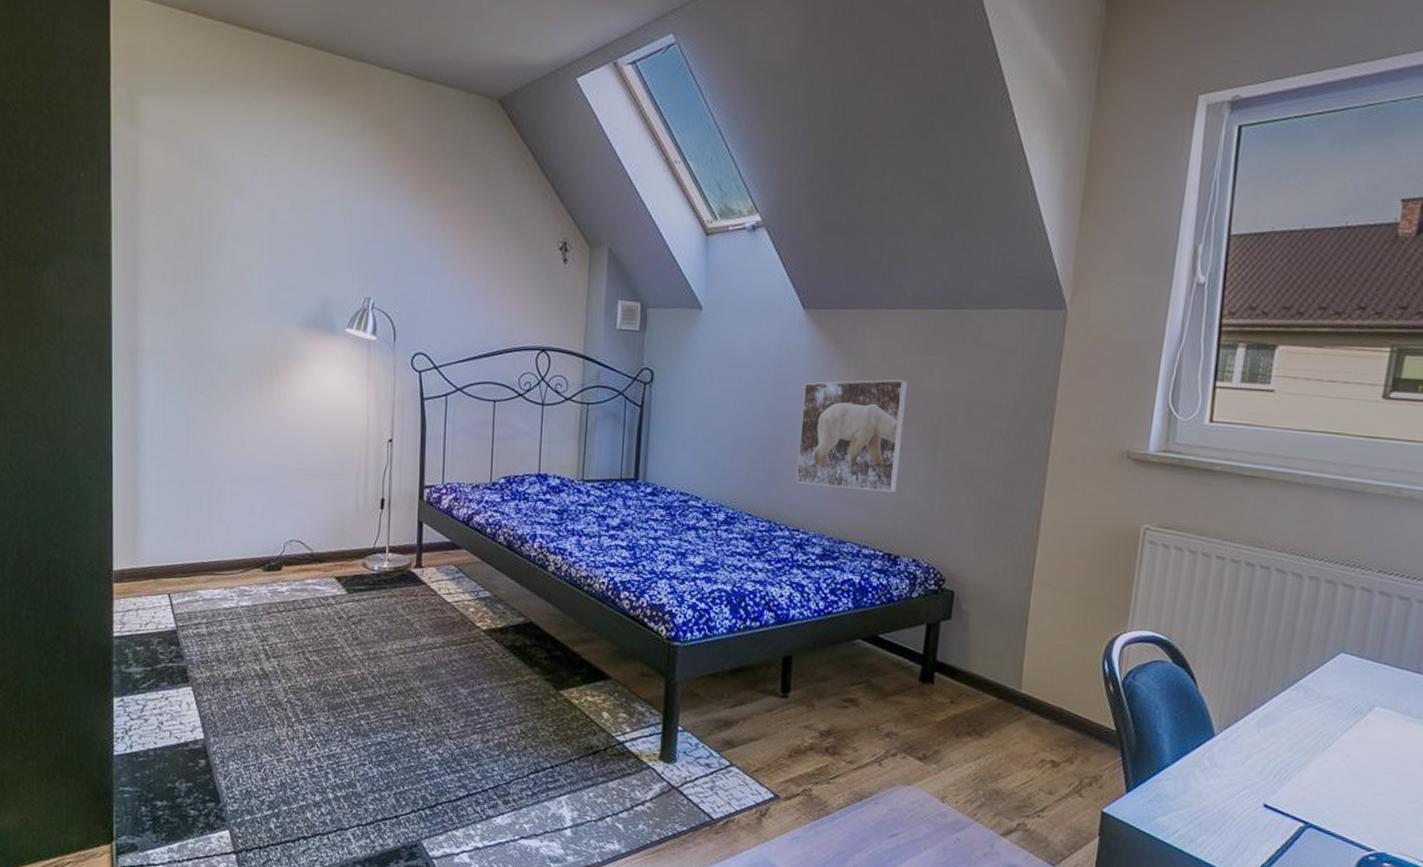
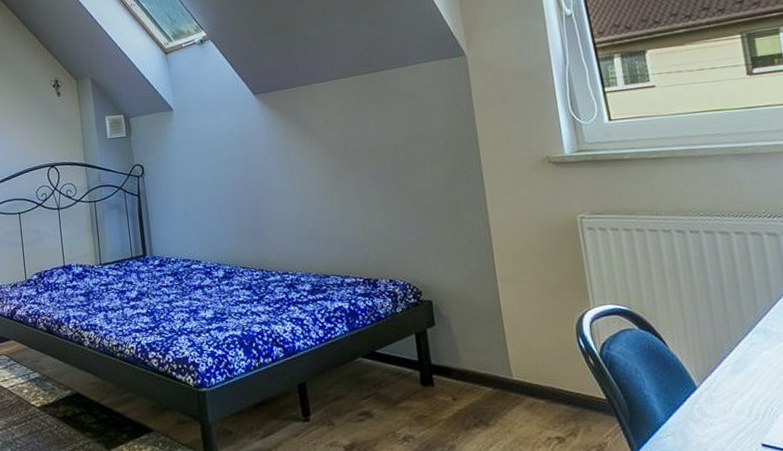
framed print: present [795,379,908,493] -> none [267,134,363,234]

